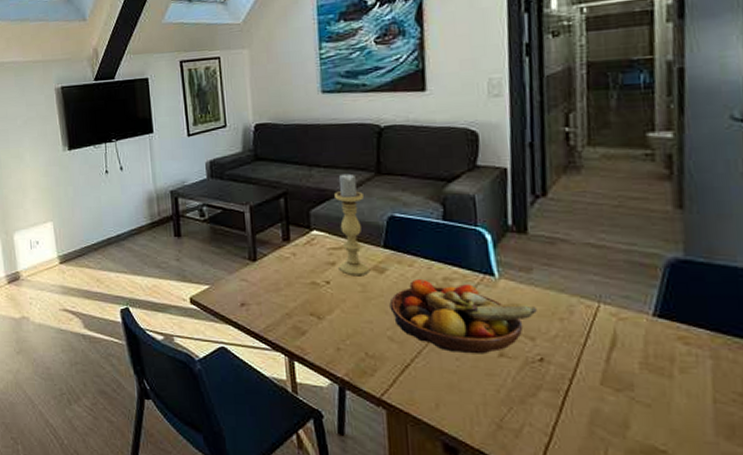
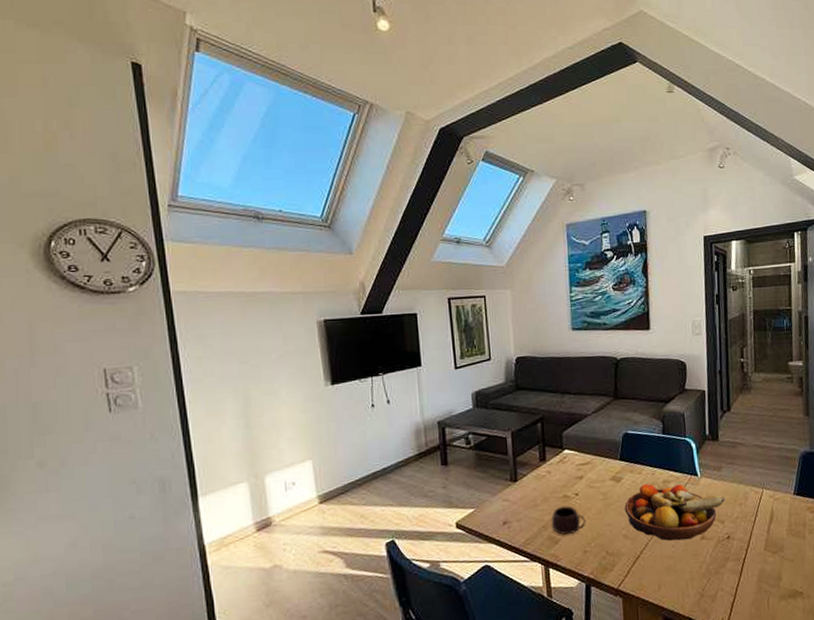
mug: none [296,294,340,327] -> present [551,506,586,535]
candle holder: present [335,173,369,275] -> none [582,399,609,486]

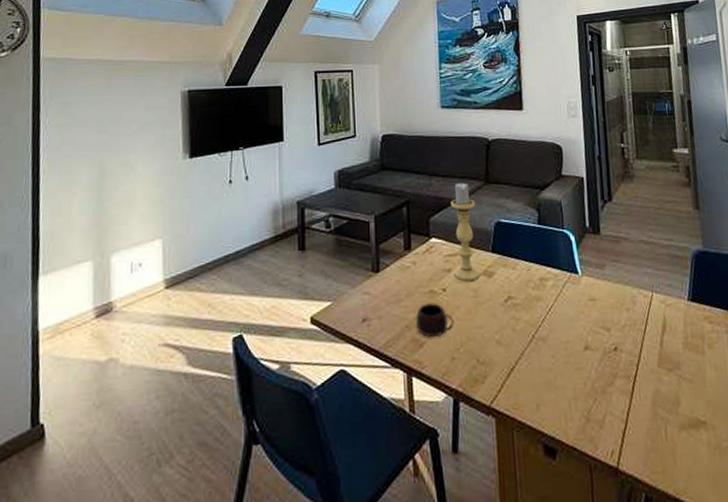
candle holder: none [582,399,609,486] -> present [451,182,480,281]
fruit bowl: present [624,484,725,541] -> none [497,281,610,350]

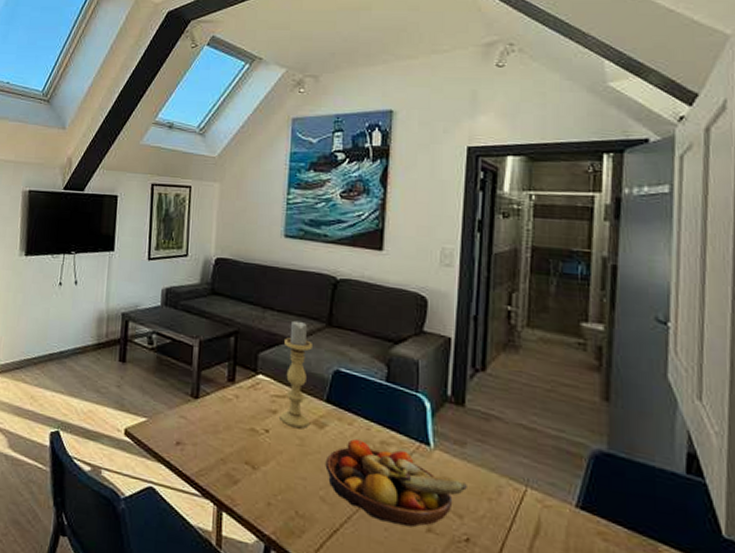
mug: present [415,303,454,338] -> none [231,440,274,478]
fruit bowl: none [497,281,610,350] -> present [325,439,467,528]

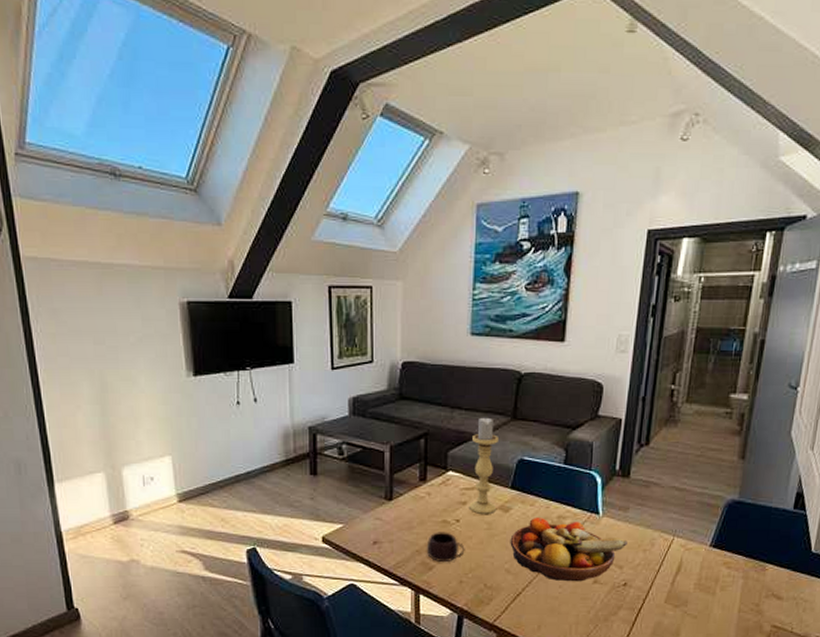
mug: none [231,440,274,478] -> present [426,532,465,563]

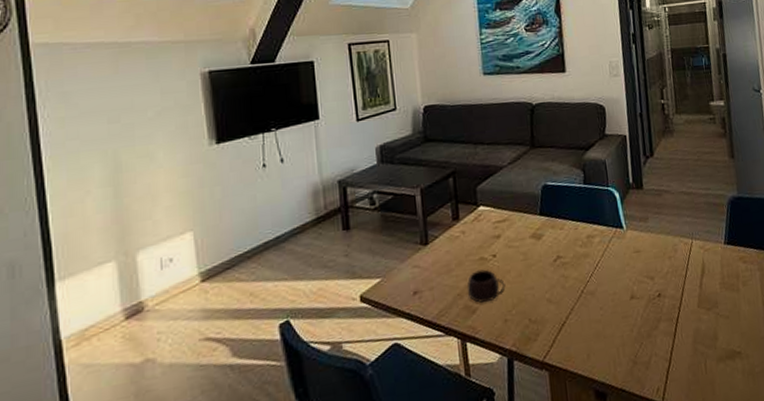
candle holder: present [469,417,498,514] -> none [497,148,529,246]
fruit bowl: present [510,518,627,582] -> none [546,238,654,303]

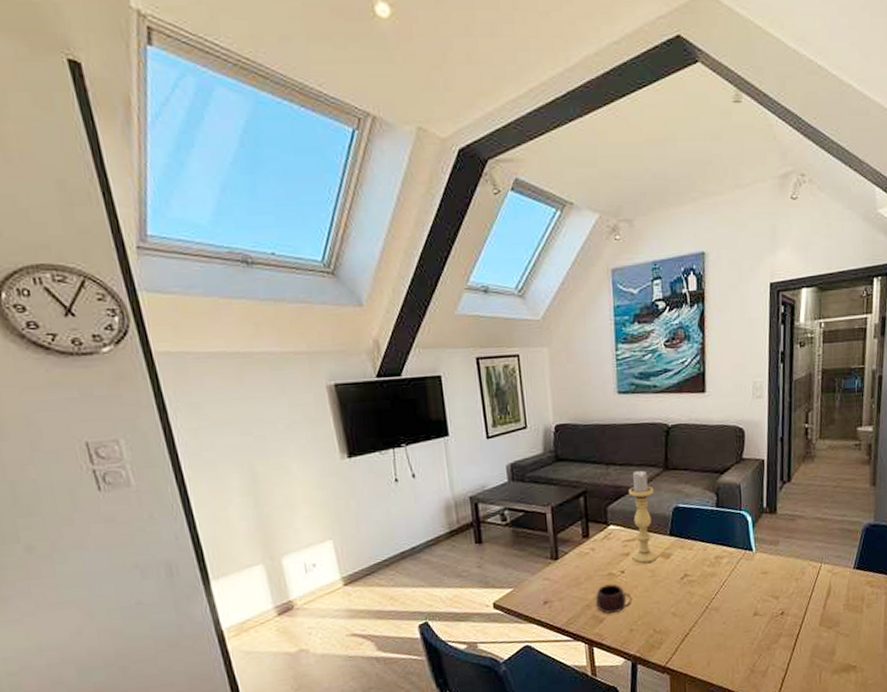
candle holder: none [497,148,529,246] -> present [629,470,657,563]

